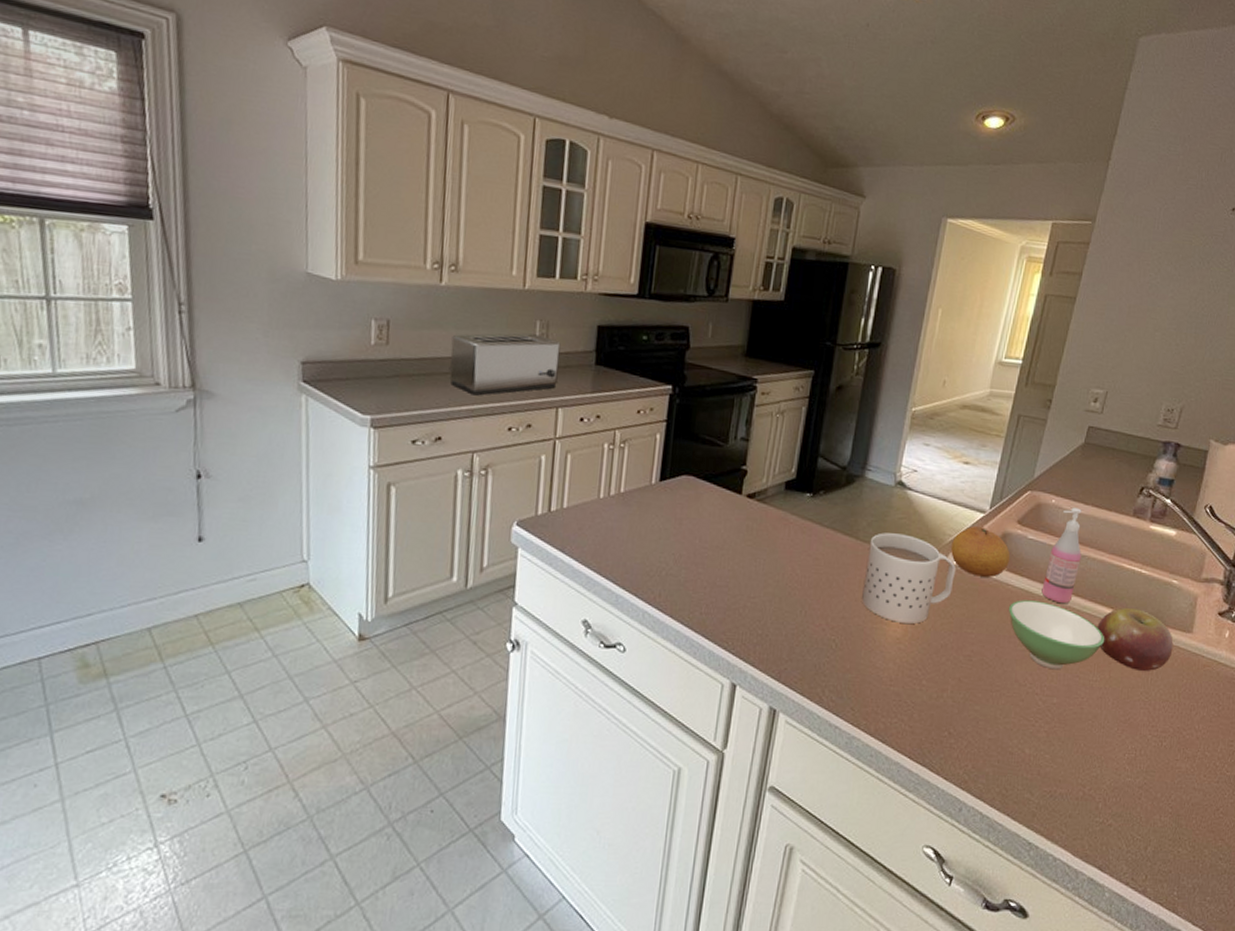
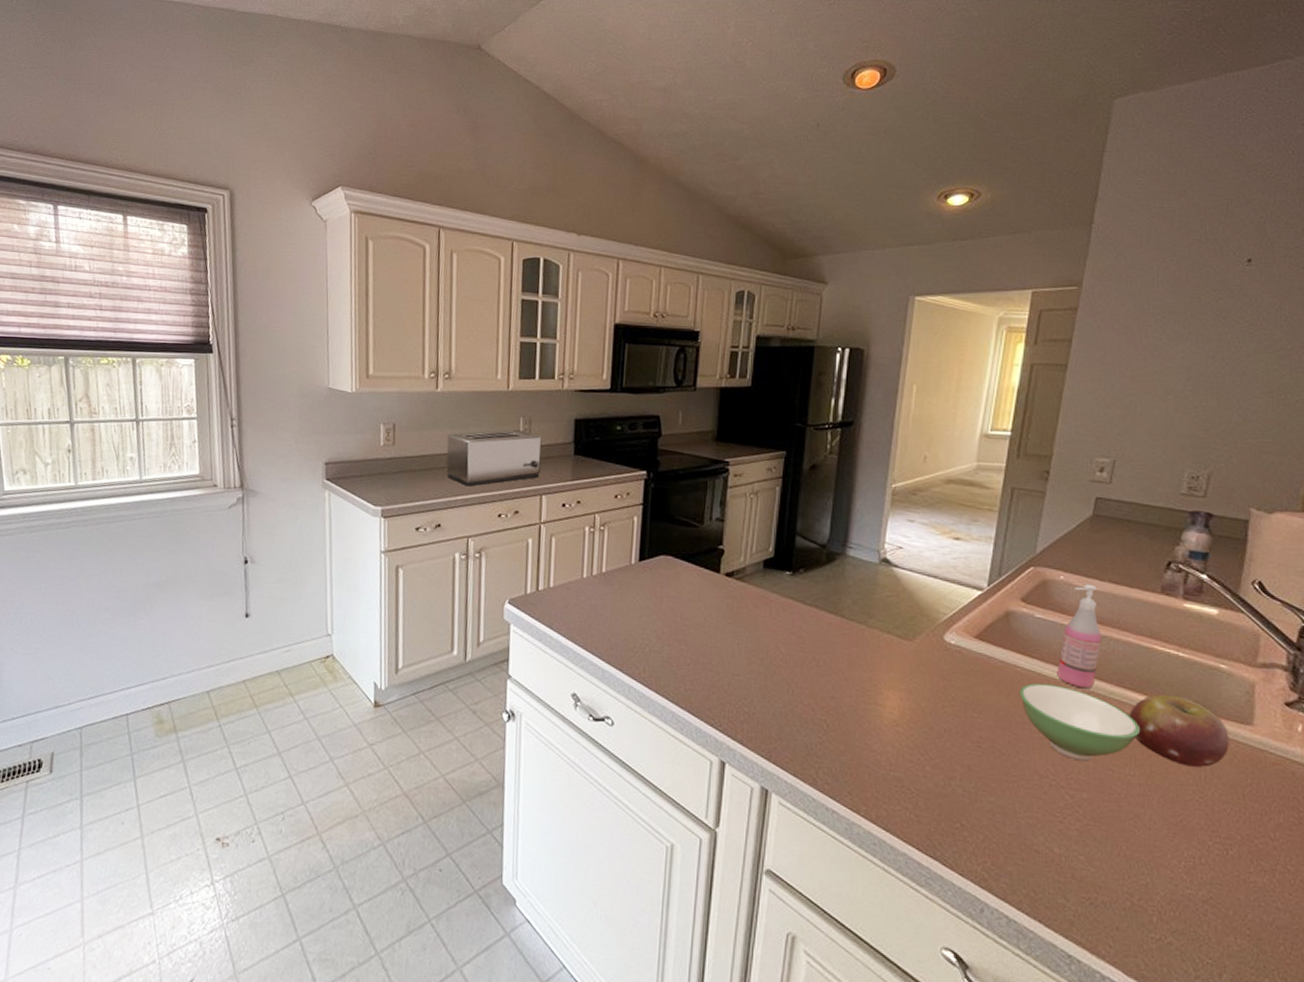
mug: present [861,532,956,625] -> none [851,611,954,707]
fruit: present [951,526,1010,578] -> none [947,604,1017,659]

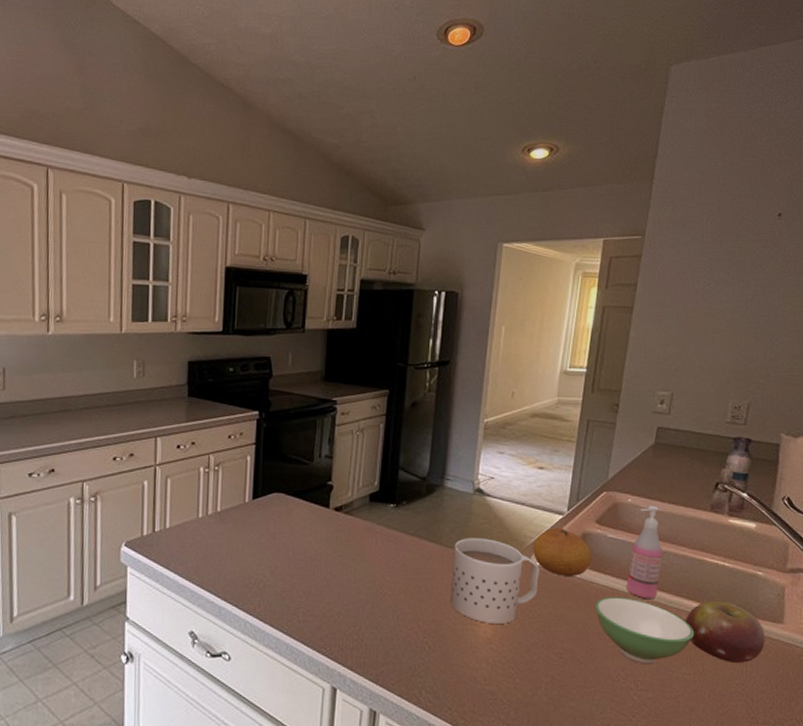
toaster: present [446,429,542,487] -> none [59,372,156,430]
mug: none [851,611,954,707] -> present [449,538,539,625]
fruit: none [947,604,1017,659] -> present [533,528,592,576]

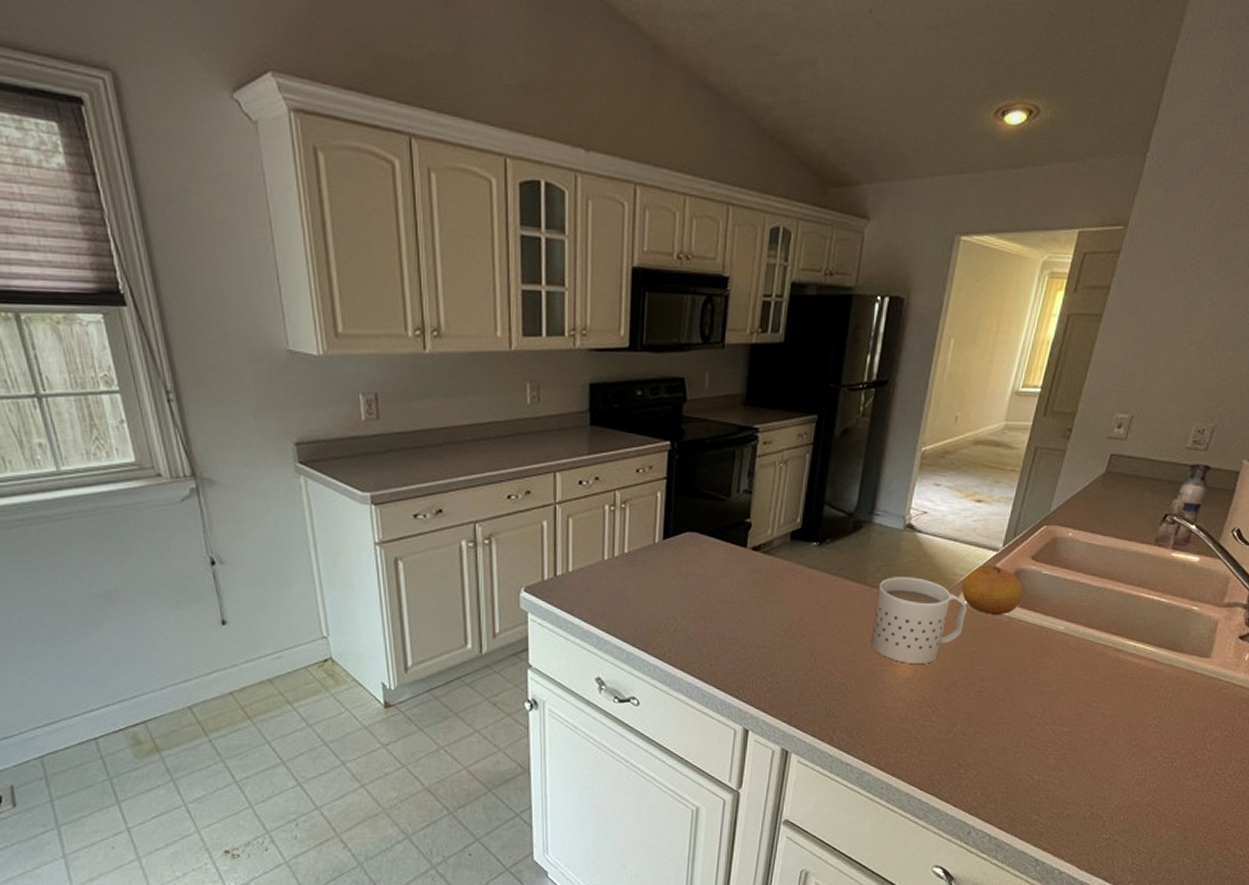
bowl: present [594,597,695,665] -> none [1020,635,1119,700]
soap dispenser: present [626,505,663,600] -> none [1055,539,1100,637]
fruit: present [685,600,765,663] -> none [1111,636,1190,697]

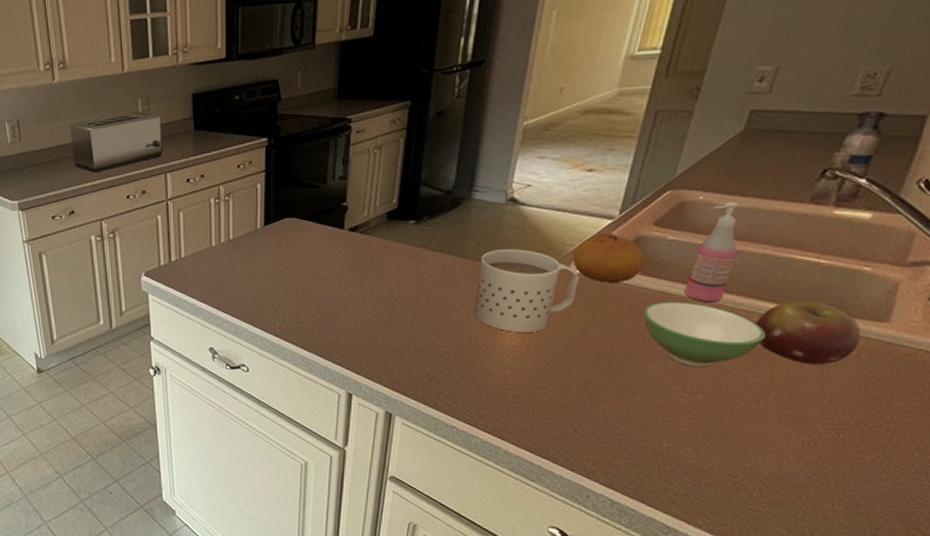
toaster: none [442,397,553,465] -> present [70,111,163,173]
bowl: none [1020,635,1119,700] -> present [642,301,767,368]
soap dispenser: none [1055,539,1100,637] -> present [684,201,739,303]
fruit: none [1111,636,1190,697] -> present [756,300,861,364]

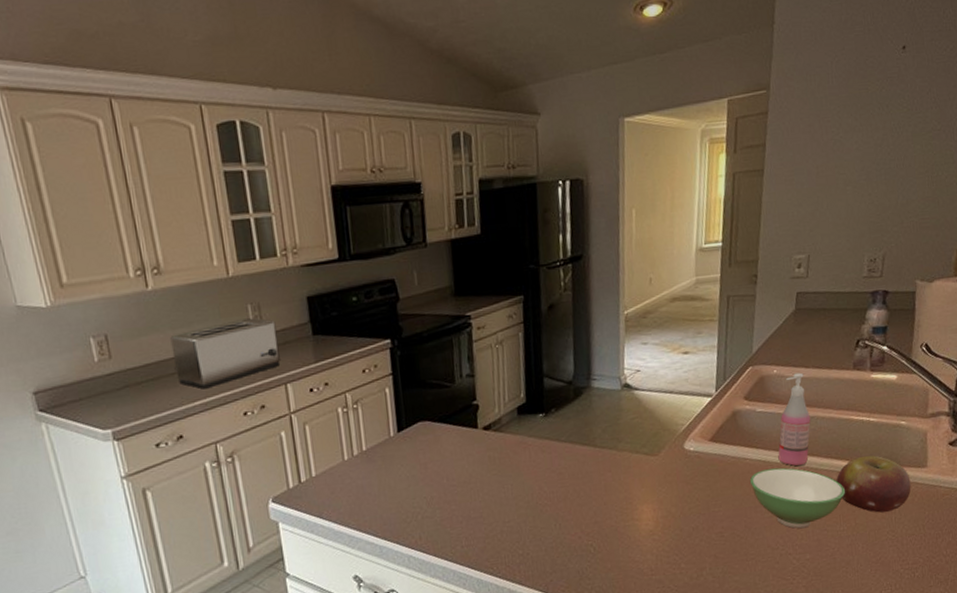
mug: present [473,249,579,334] -> none [607,432,694,517]
fruit: present [573,233,645,283] -> none [685,410,744,458]

